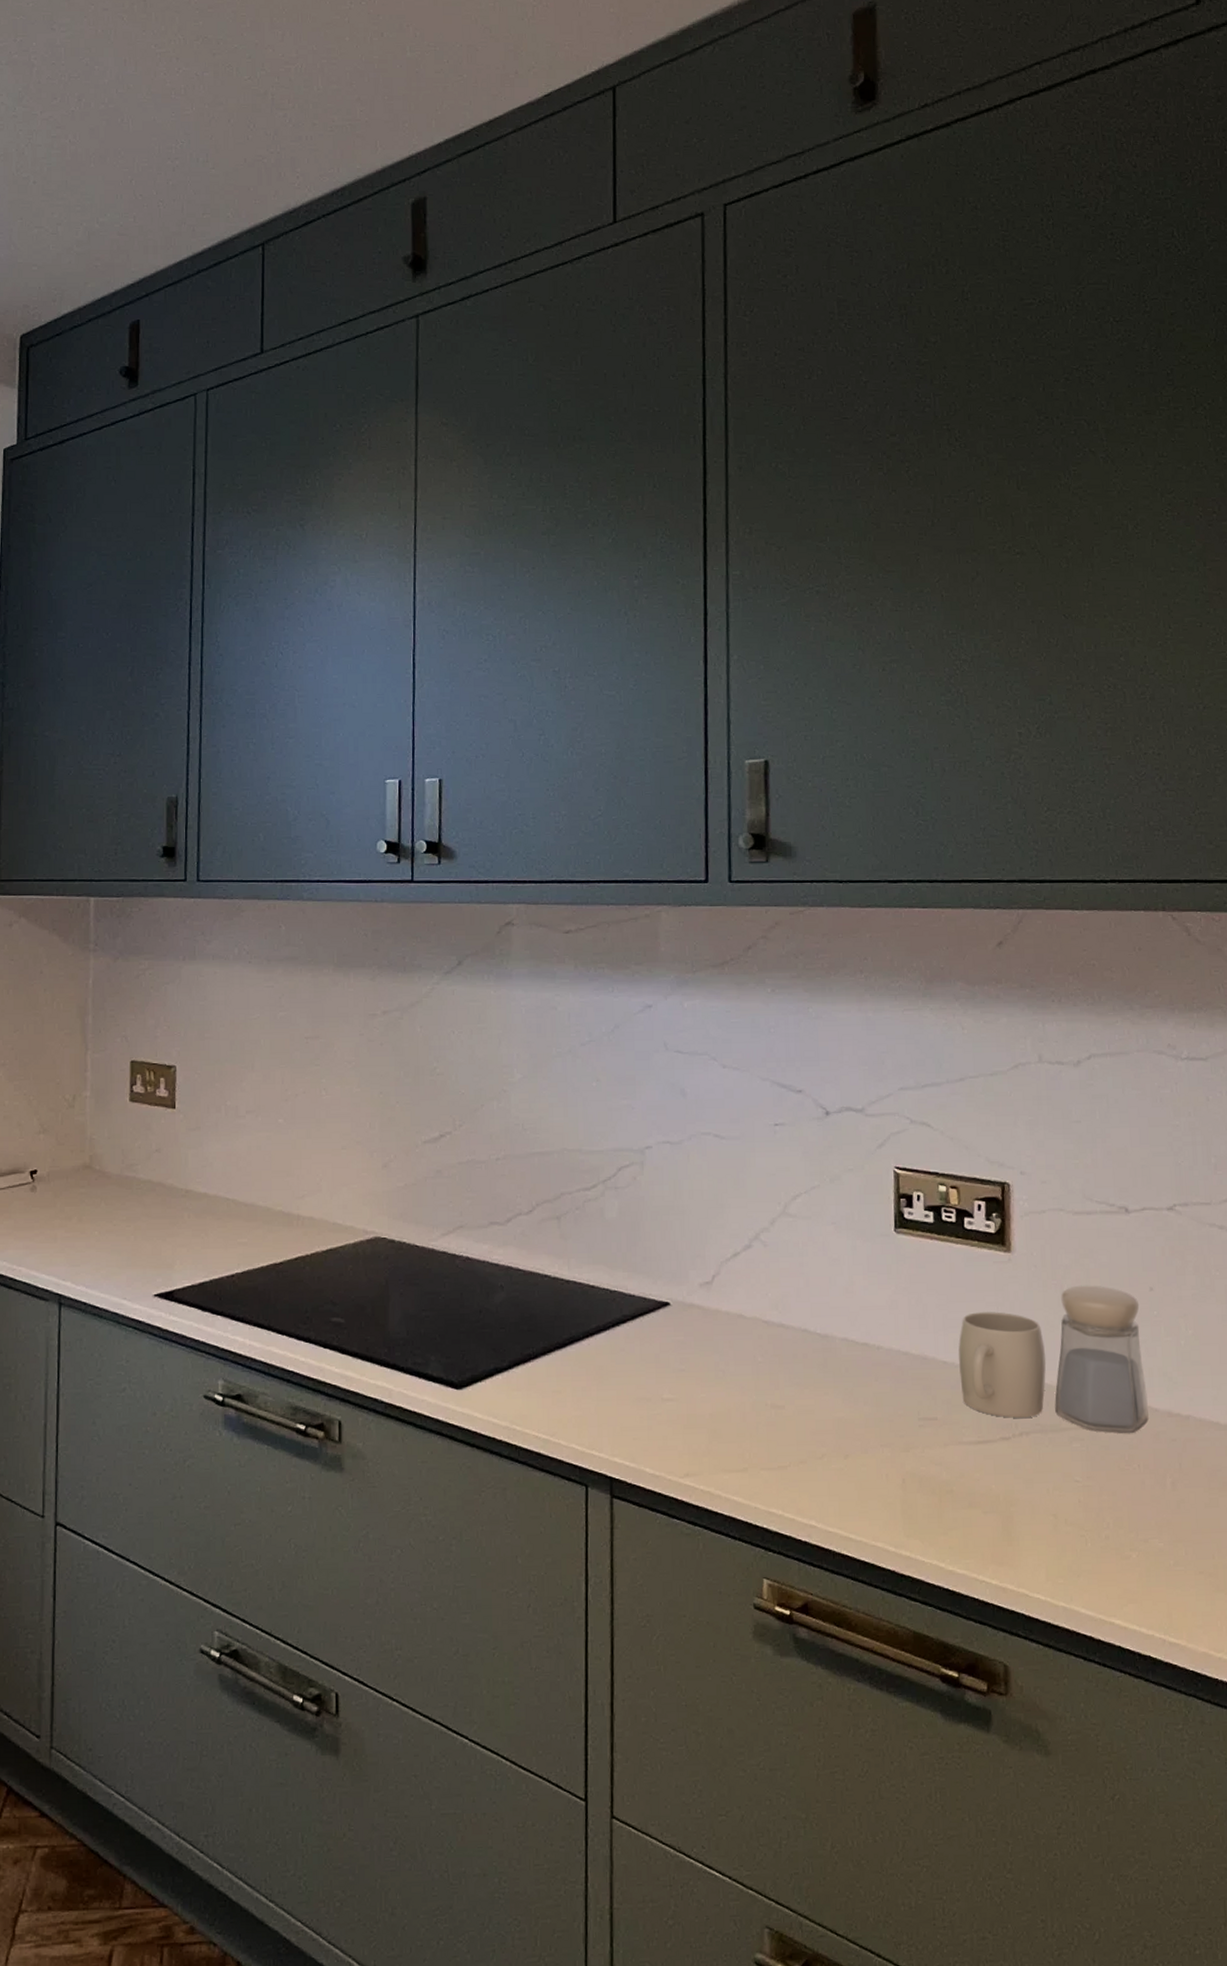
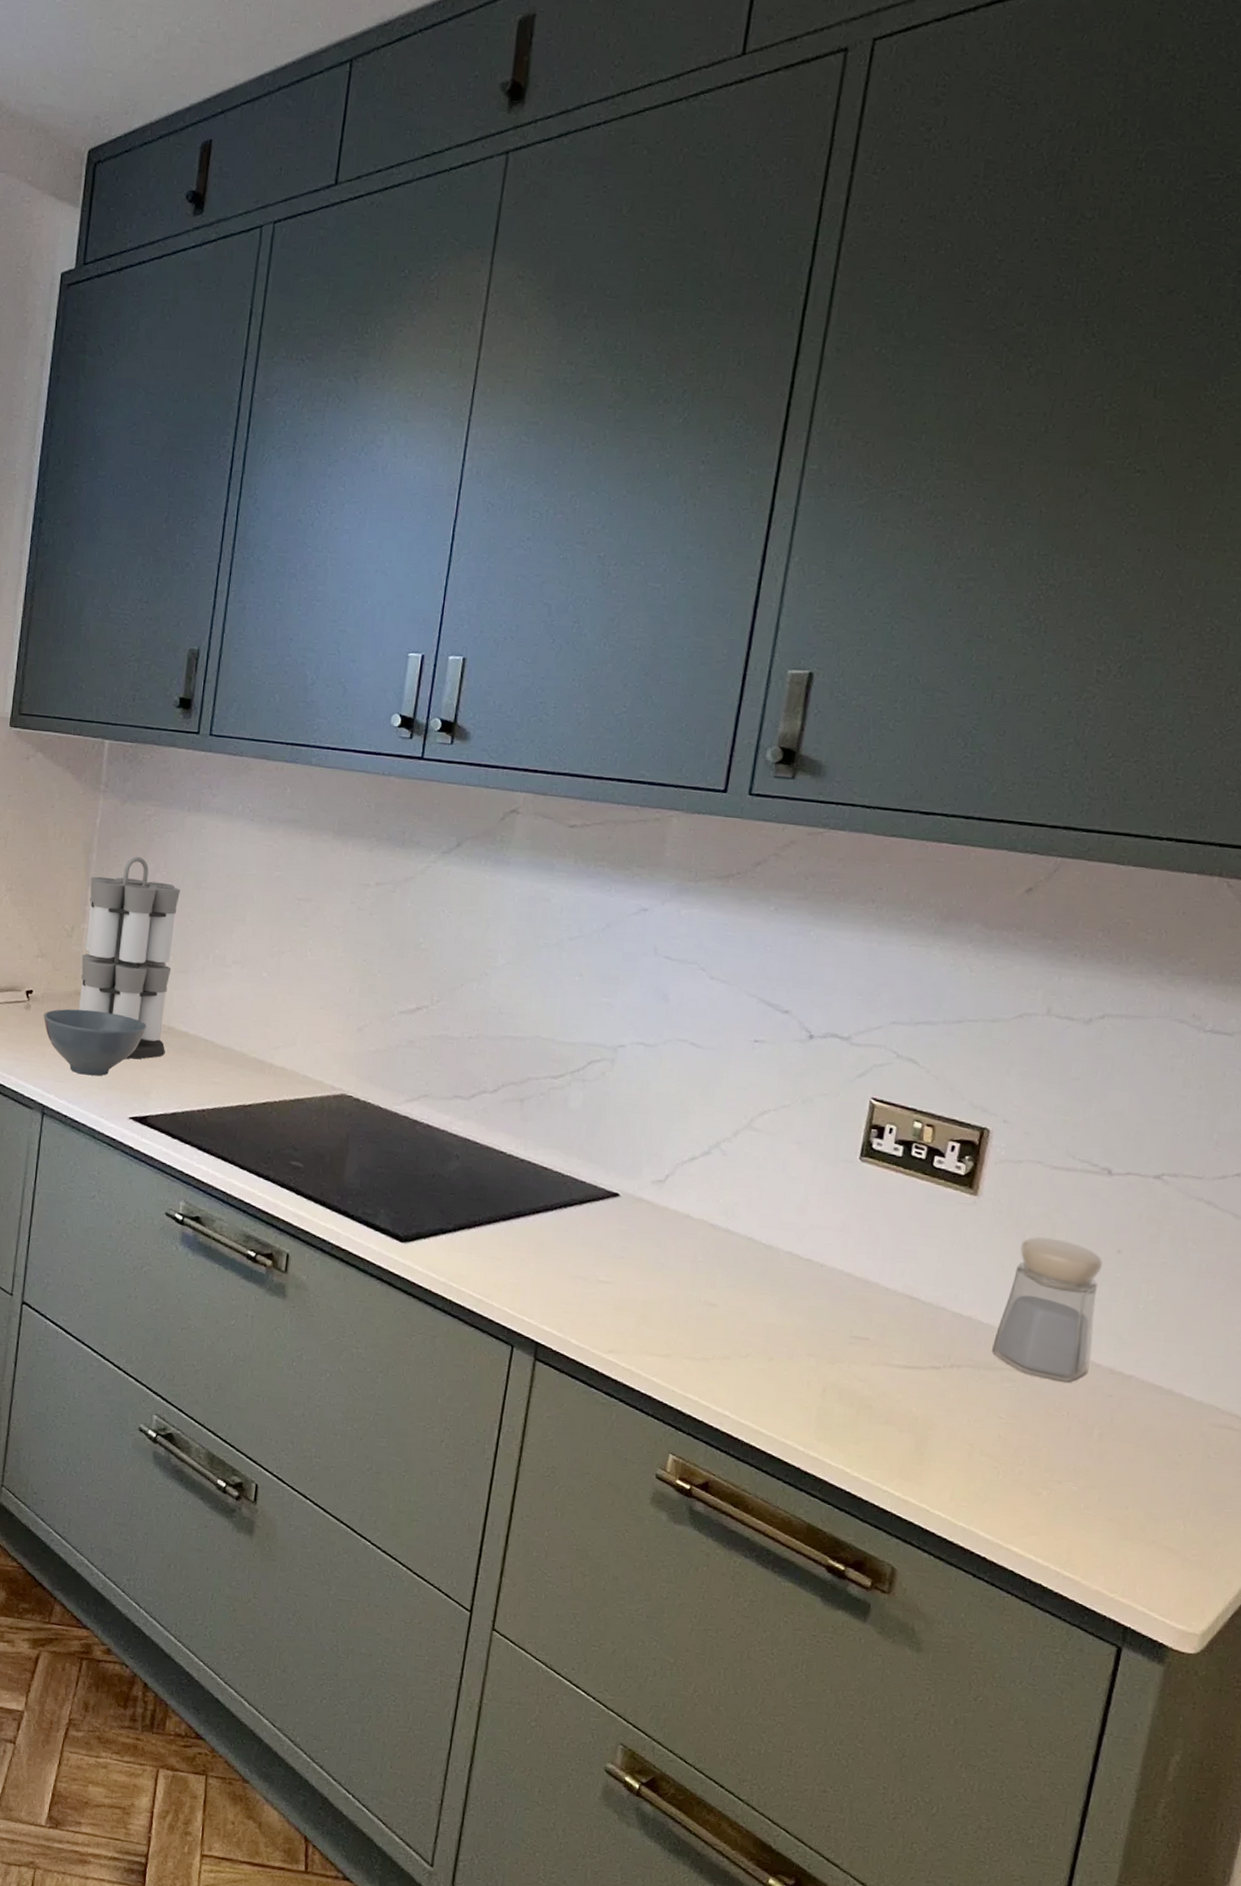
bowl: none [51,1182,164,1255] -> present [43,1009,147,1076]
spice rack: none [86,1013,185,1230] -> present [79,856,180,1059]
mug: present [958,1312,1047,1418] -> none [898,1247,995,1353]

